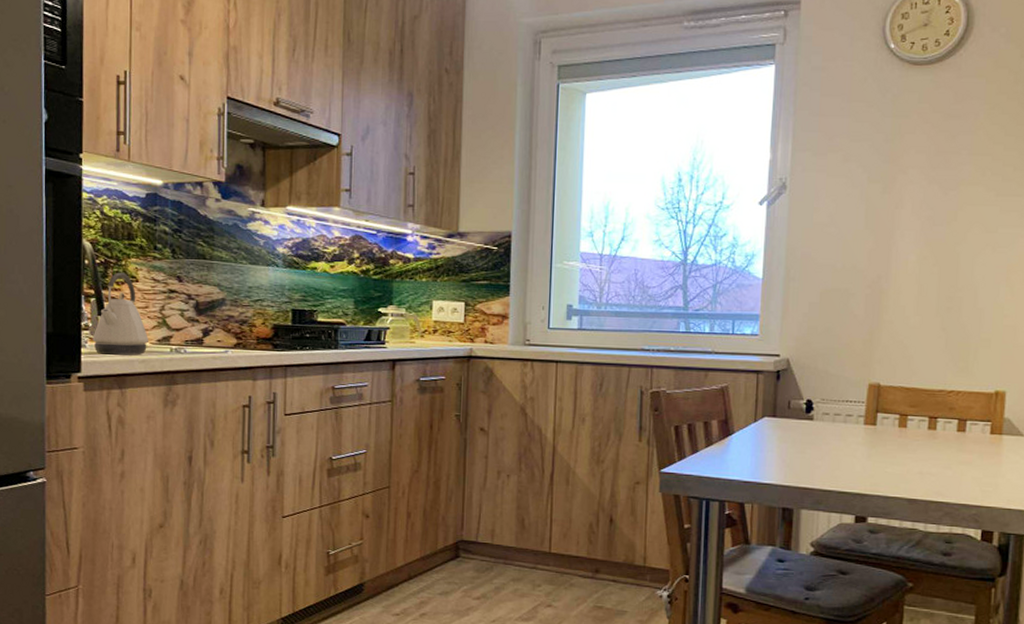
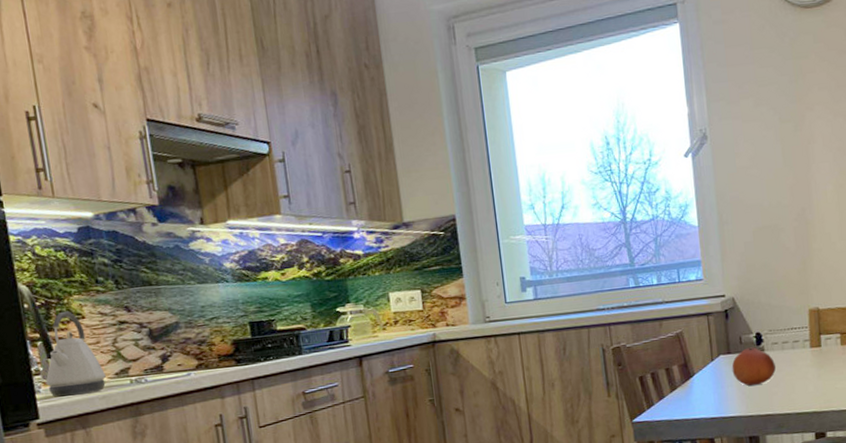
fruit: none [775,414,823,455] -> present [731,347,776,386]

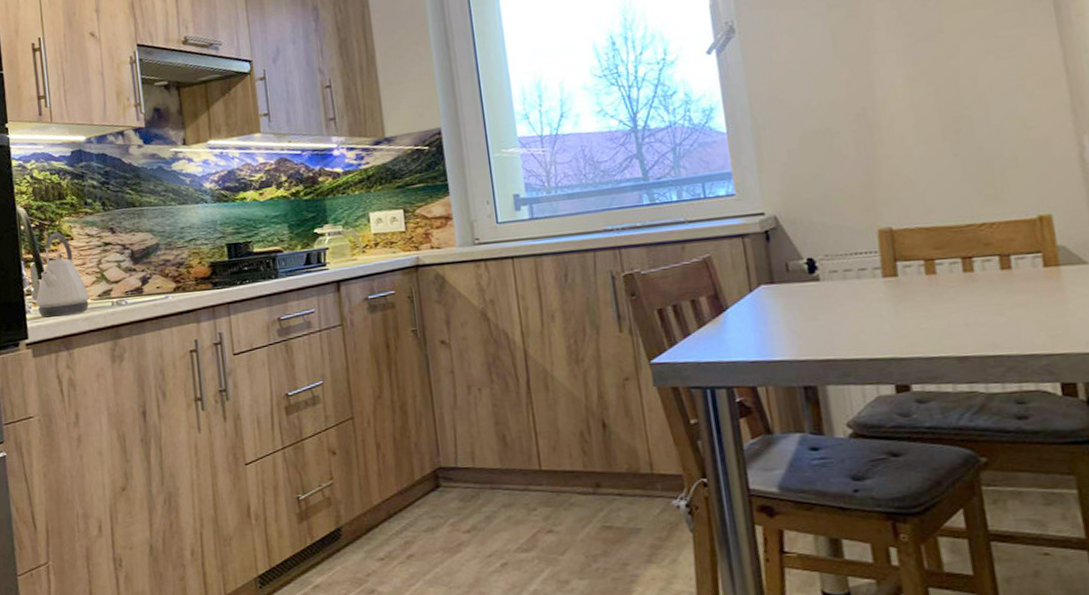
fruit: present [731,347,776,386] -> none [776,276,836,323]

